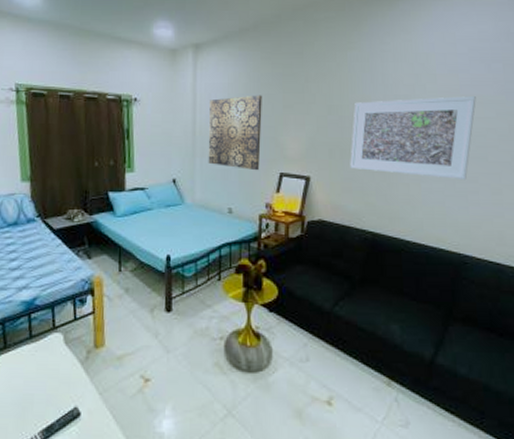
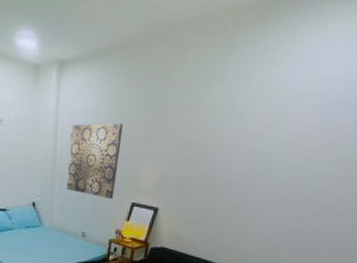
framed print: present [350,96,476,181] -> none [196,138,323,220]

